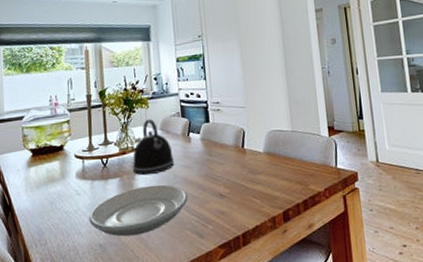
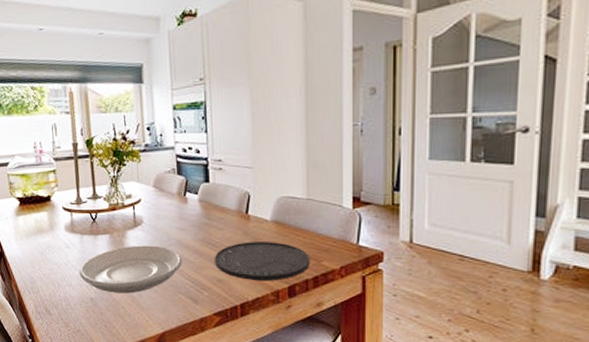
kettle: present [132,118,175,176] -> none [123,173,169,234]
plate: none [217,171,299,209] -> present [215,242,310,281]

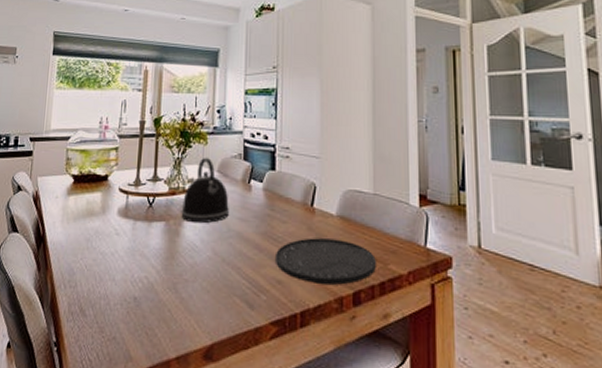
plate: present [79,245,182,294] -> none [126,235,241,294]
kettle: none [123,173,169,234] -> present [181,157,230,224]

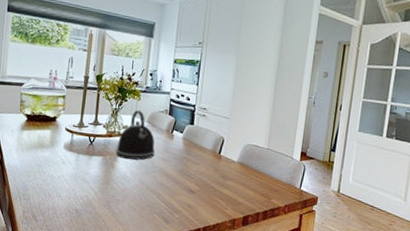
plate: present [276,238,376,285] -> none [188,176,263,211]

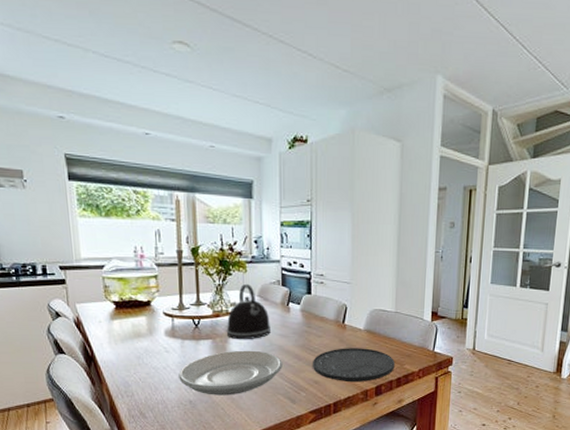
plate: none [70,168,161,209] -> present [178,350,282,396]
plate: none [188,176,263,211] -> present [313,348,395,382]

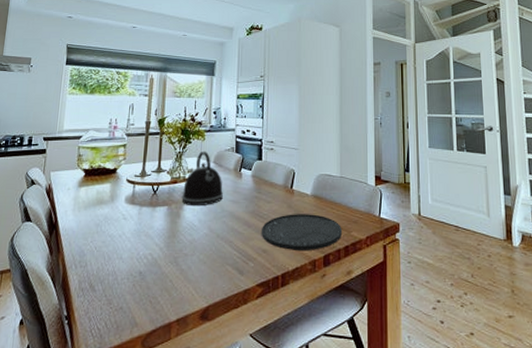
plate: present [178,350,282,396] -> none [132,217,233,266]

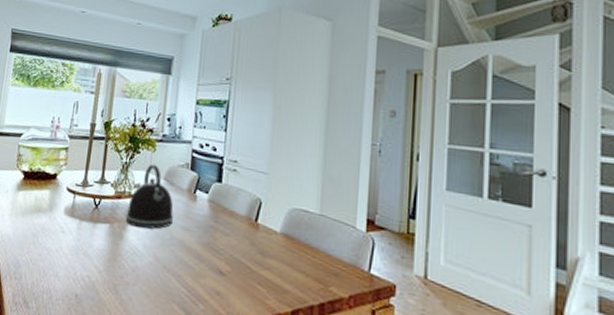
plate: present [262,214,342,250] -> none [216,252,317,302]

